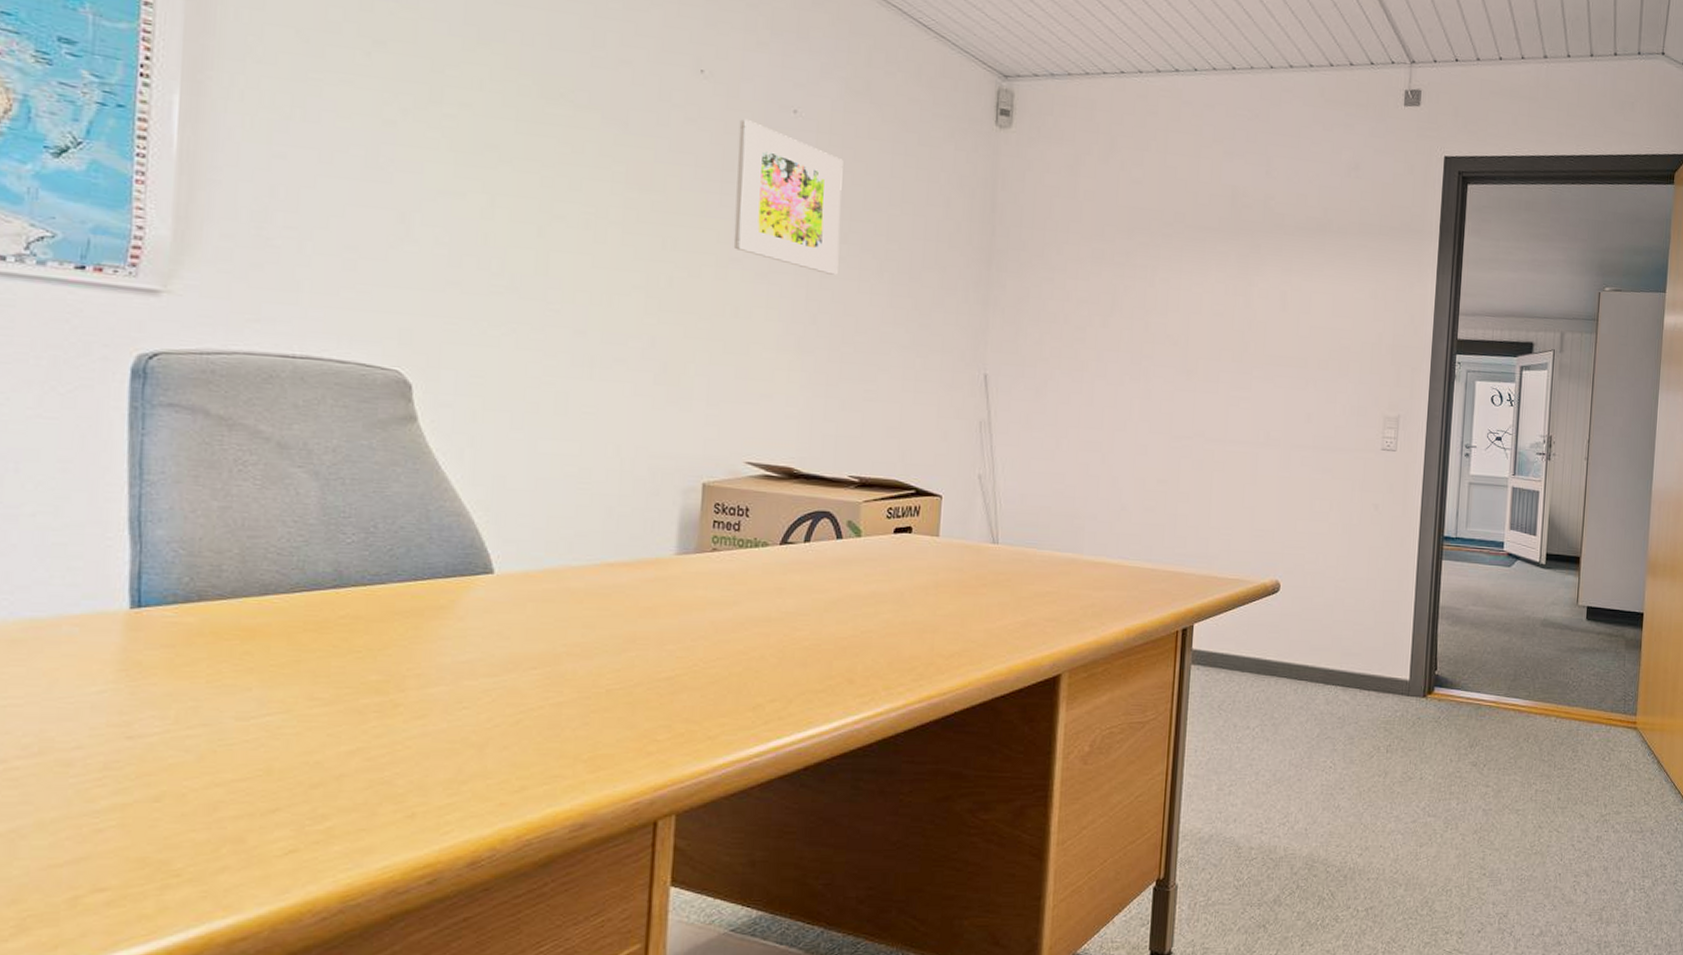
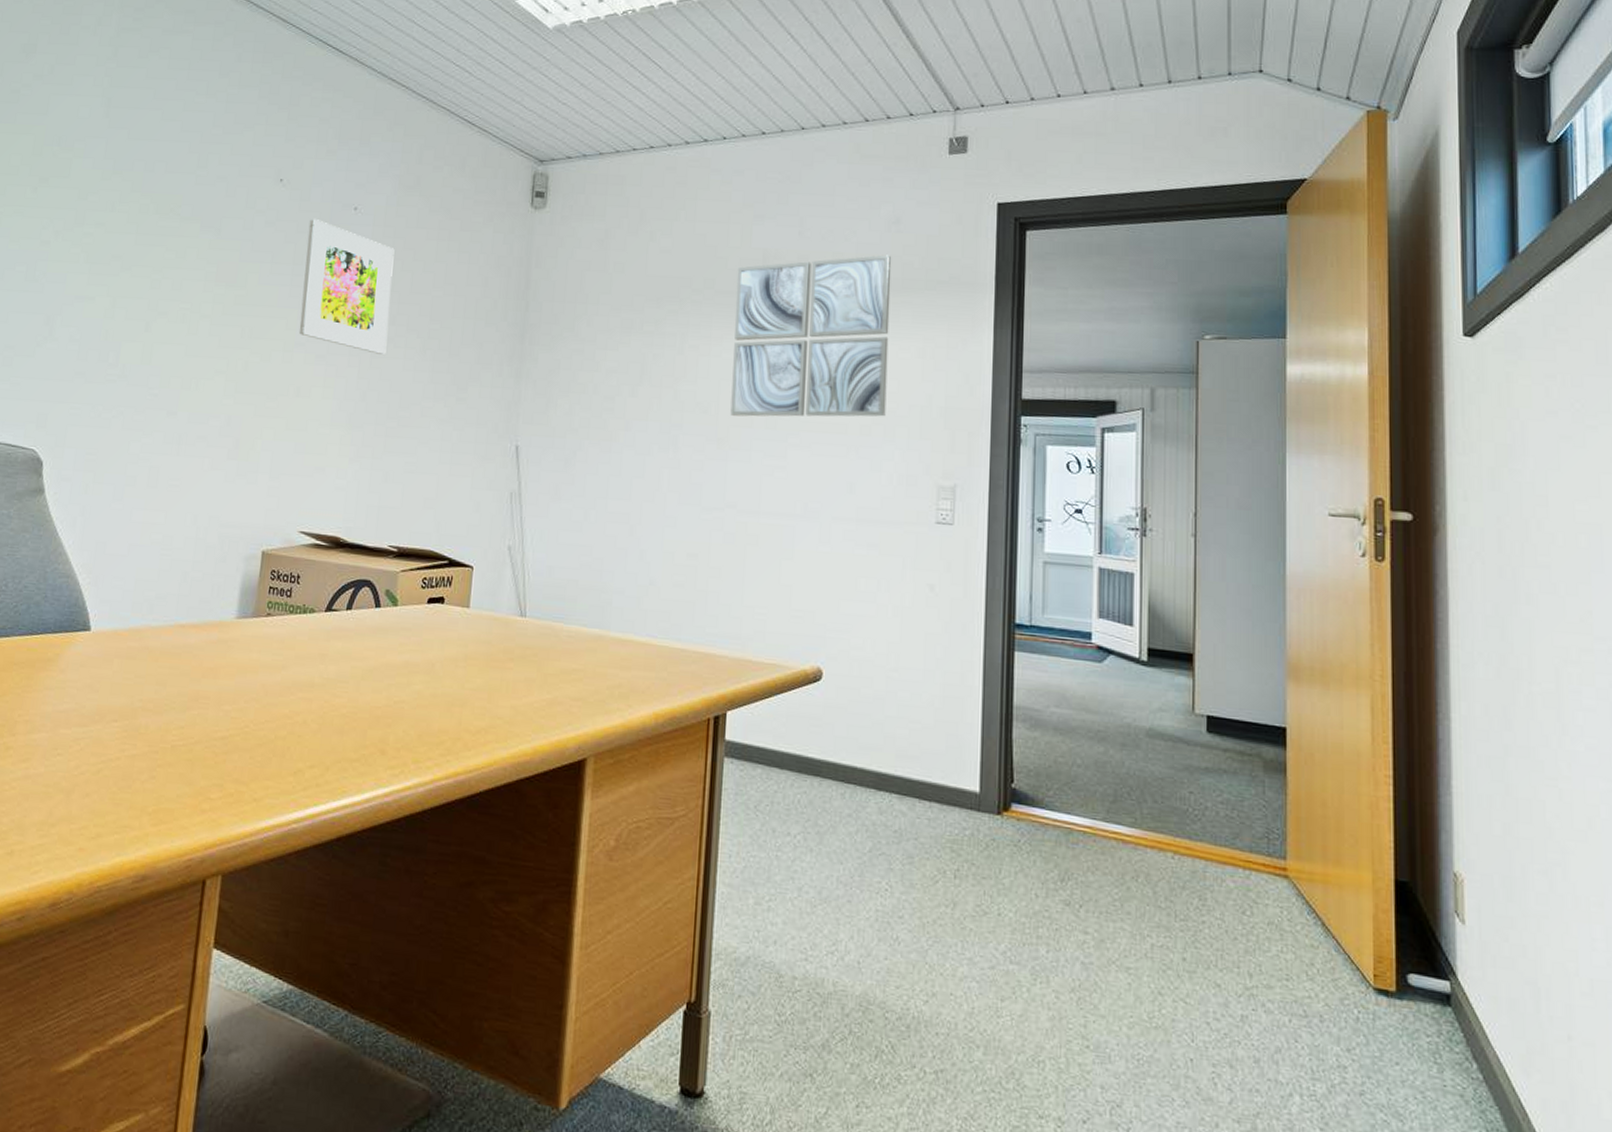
wall art: none [1199,199,1350,353] -> present [730,255,892,417]

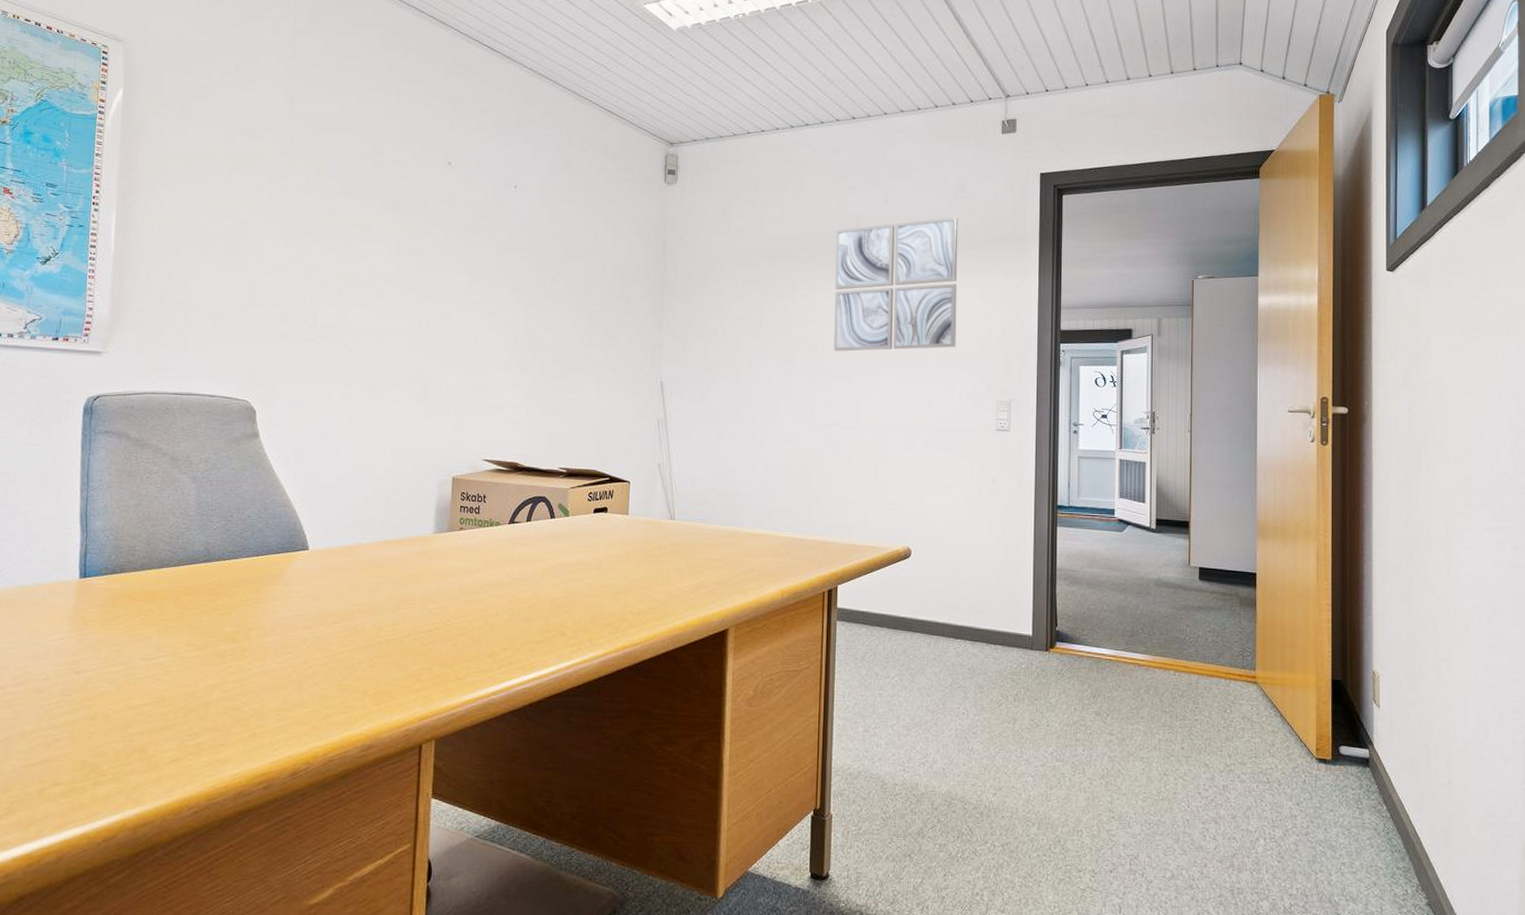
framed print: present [298,219,395,354] -> none [472,196,551,310]

